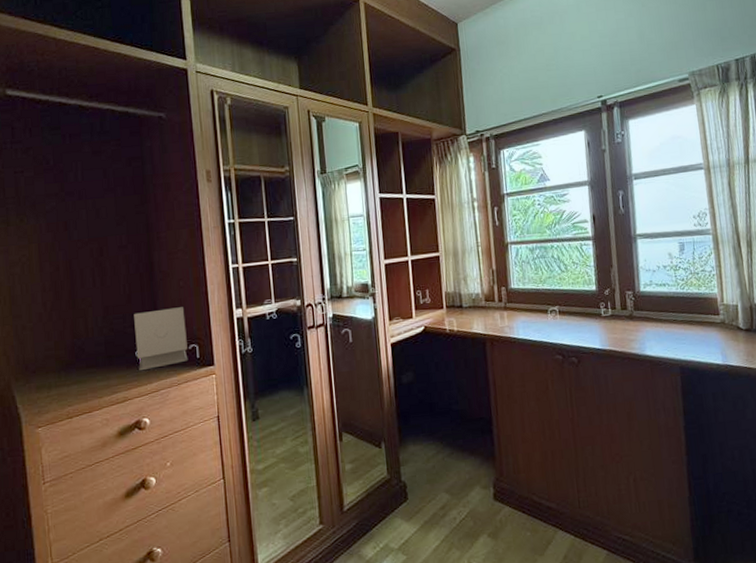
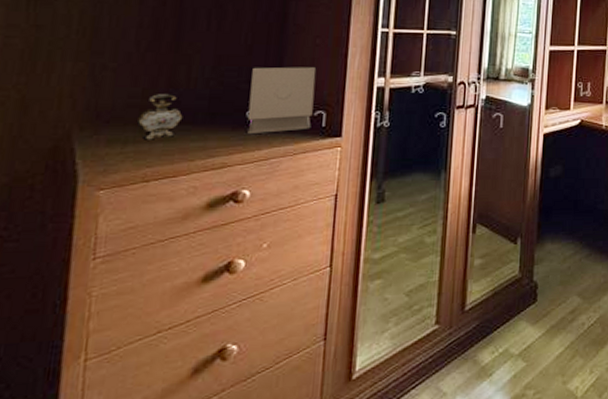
perfume bottle: none [54,344,88,384] -> present [136,94,183,140]

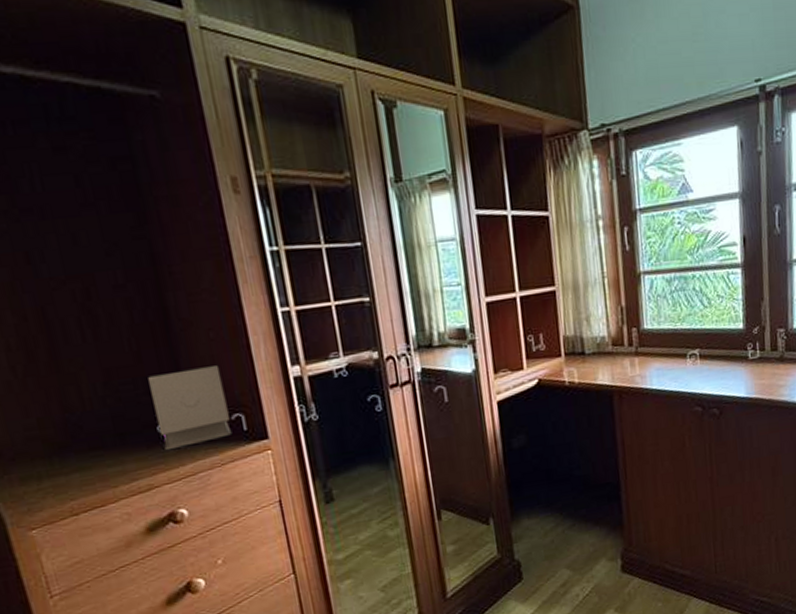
perfume bottle: present [136,94,183,140] -> none [42,419,91,473]

